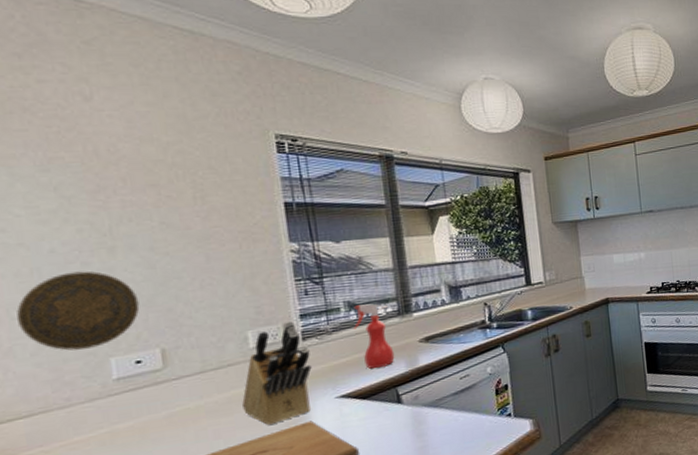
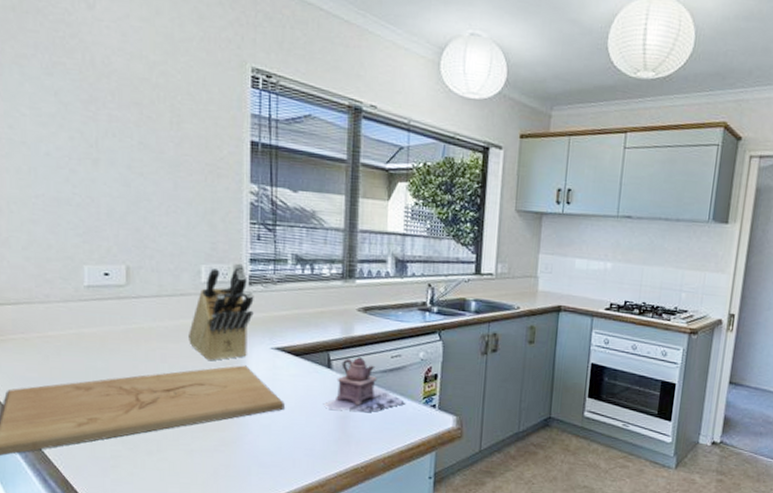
decorative plate: present [16,271,140,351] -> none [14,177,113,253]
spray bottle: present [353,303,395,369] -> none [297,260,333,328]
teapot: none [398,385,482,443] -> present [323,357,406,412]

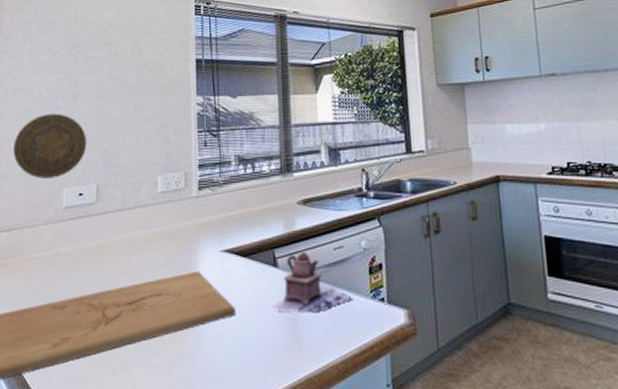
decorative plate: none [14,177,113,253] -> present [13,113,87,179]
knife block: present [189,263,254,362] -> none [148,170,204,270]

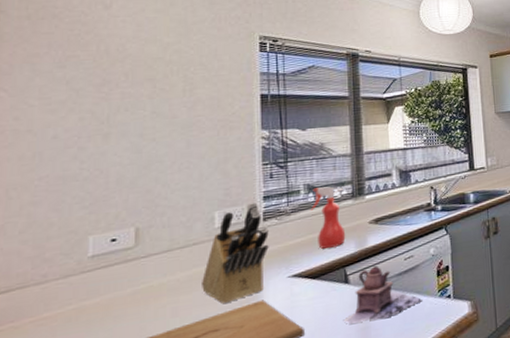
decorative plate: present [13,113,87,179] -> none [13,155,123,229]
knife block: none [148,170,204,270] -> present [202,203,269,304]
spray bottle: none [240,159,274,226] -> present [310,186,346,249]

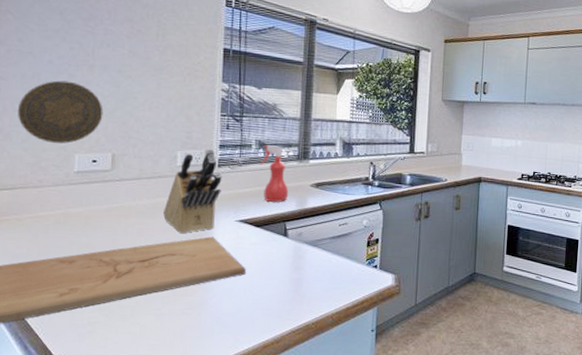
decorative plate: none [13,155,123,229] -> present [17,80,103,144]
teapot: present [343,266,423,324] -> none [279,226,352,274]

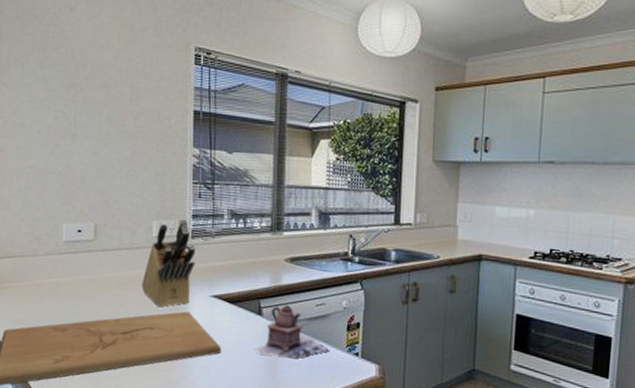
decorative plate: present [17,80,103,144] -> none [14,150,85,213]
spray bottle: present [259,145,290,202] -> none [232,215,263,278]
teapot: none [279,226,352,274] -> present [254,305,330,358]

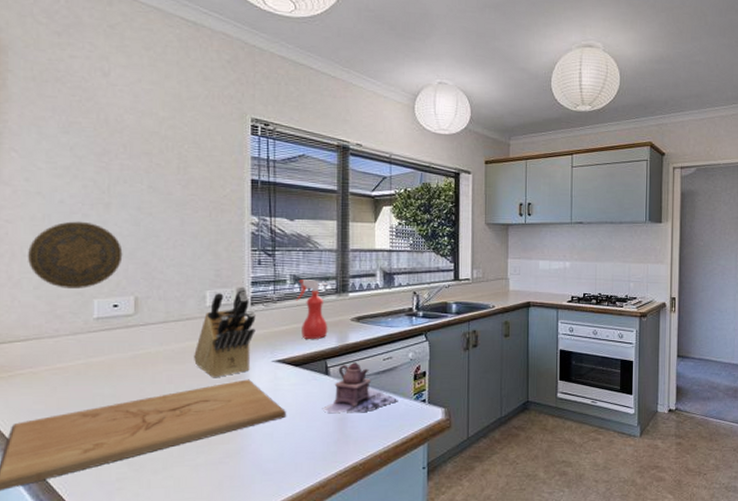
decorative plate: none [14,150,85,213] -> present [27,221,123,288]
spray bottle: none [232,215,263,278] -> present [295,279,328,339]

